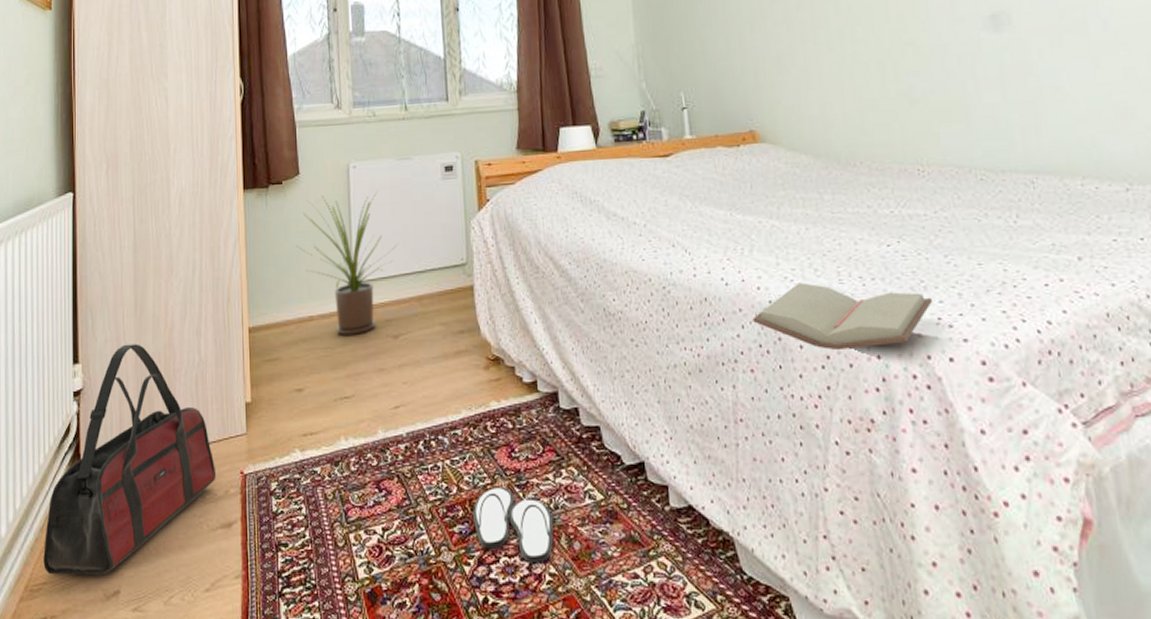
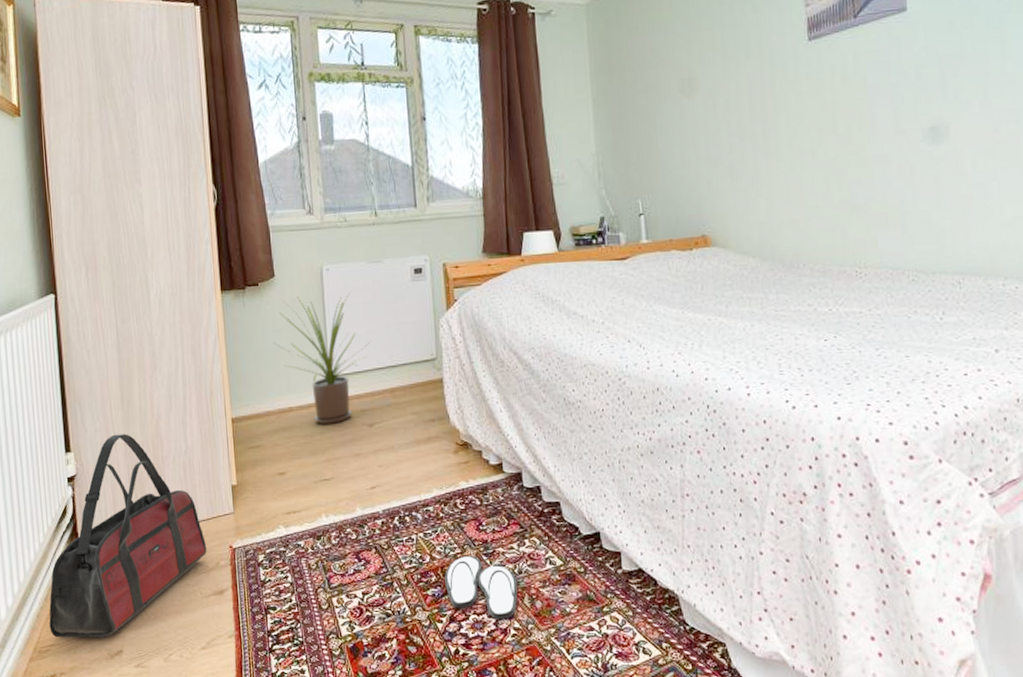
paperback book: present [752,282,932,351] -> none [700,374,863,434]

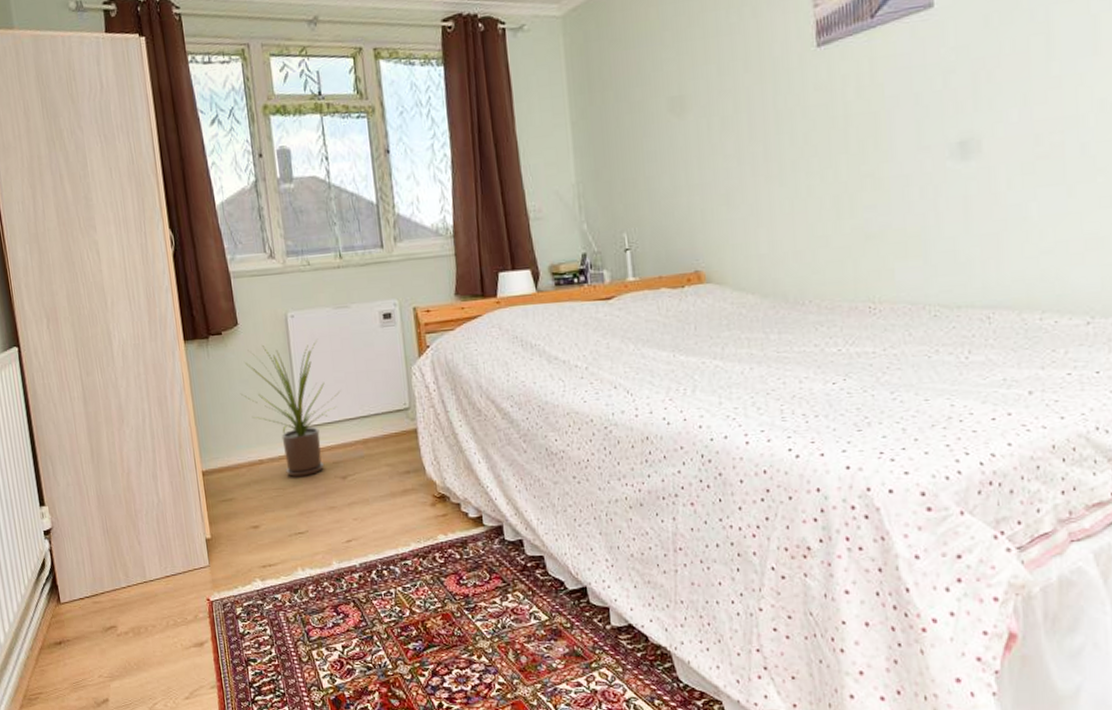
duffel bag: present [49,434,207,638] -> none [35,487,185,687]
slippers: present [444,556,518,619] -> none [425,610,502,673]

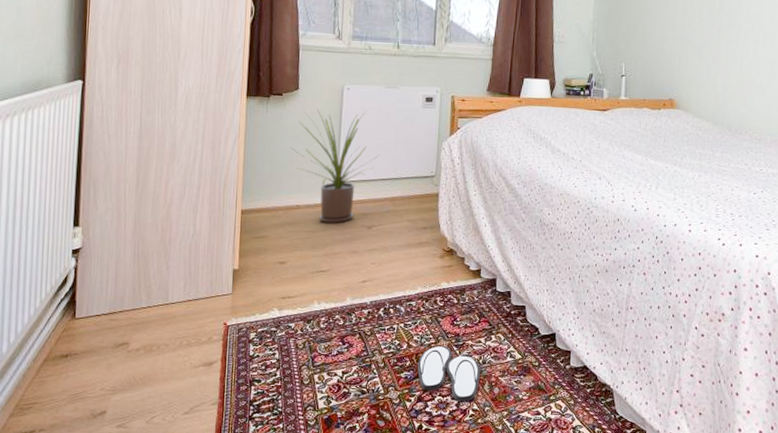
slippers: none [425,610,502,673] -> present [418,346,480,401]

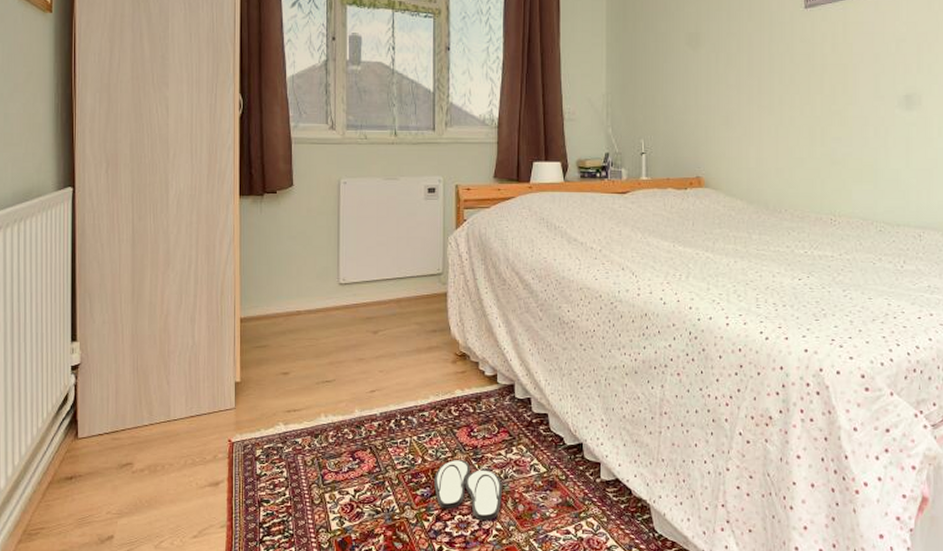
house plant: present [289,109,379,224] -> none [286,206,381,330]

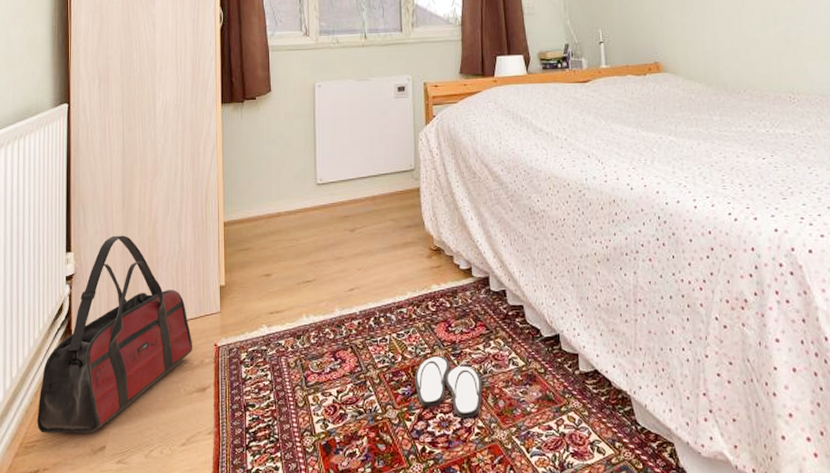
duffel bag: none [41,326,206,523] -> present [37,235,193,433]

